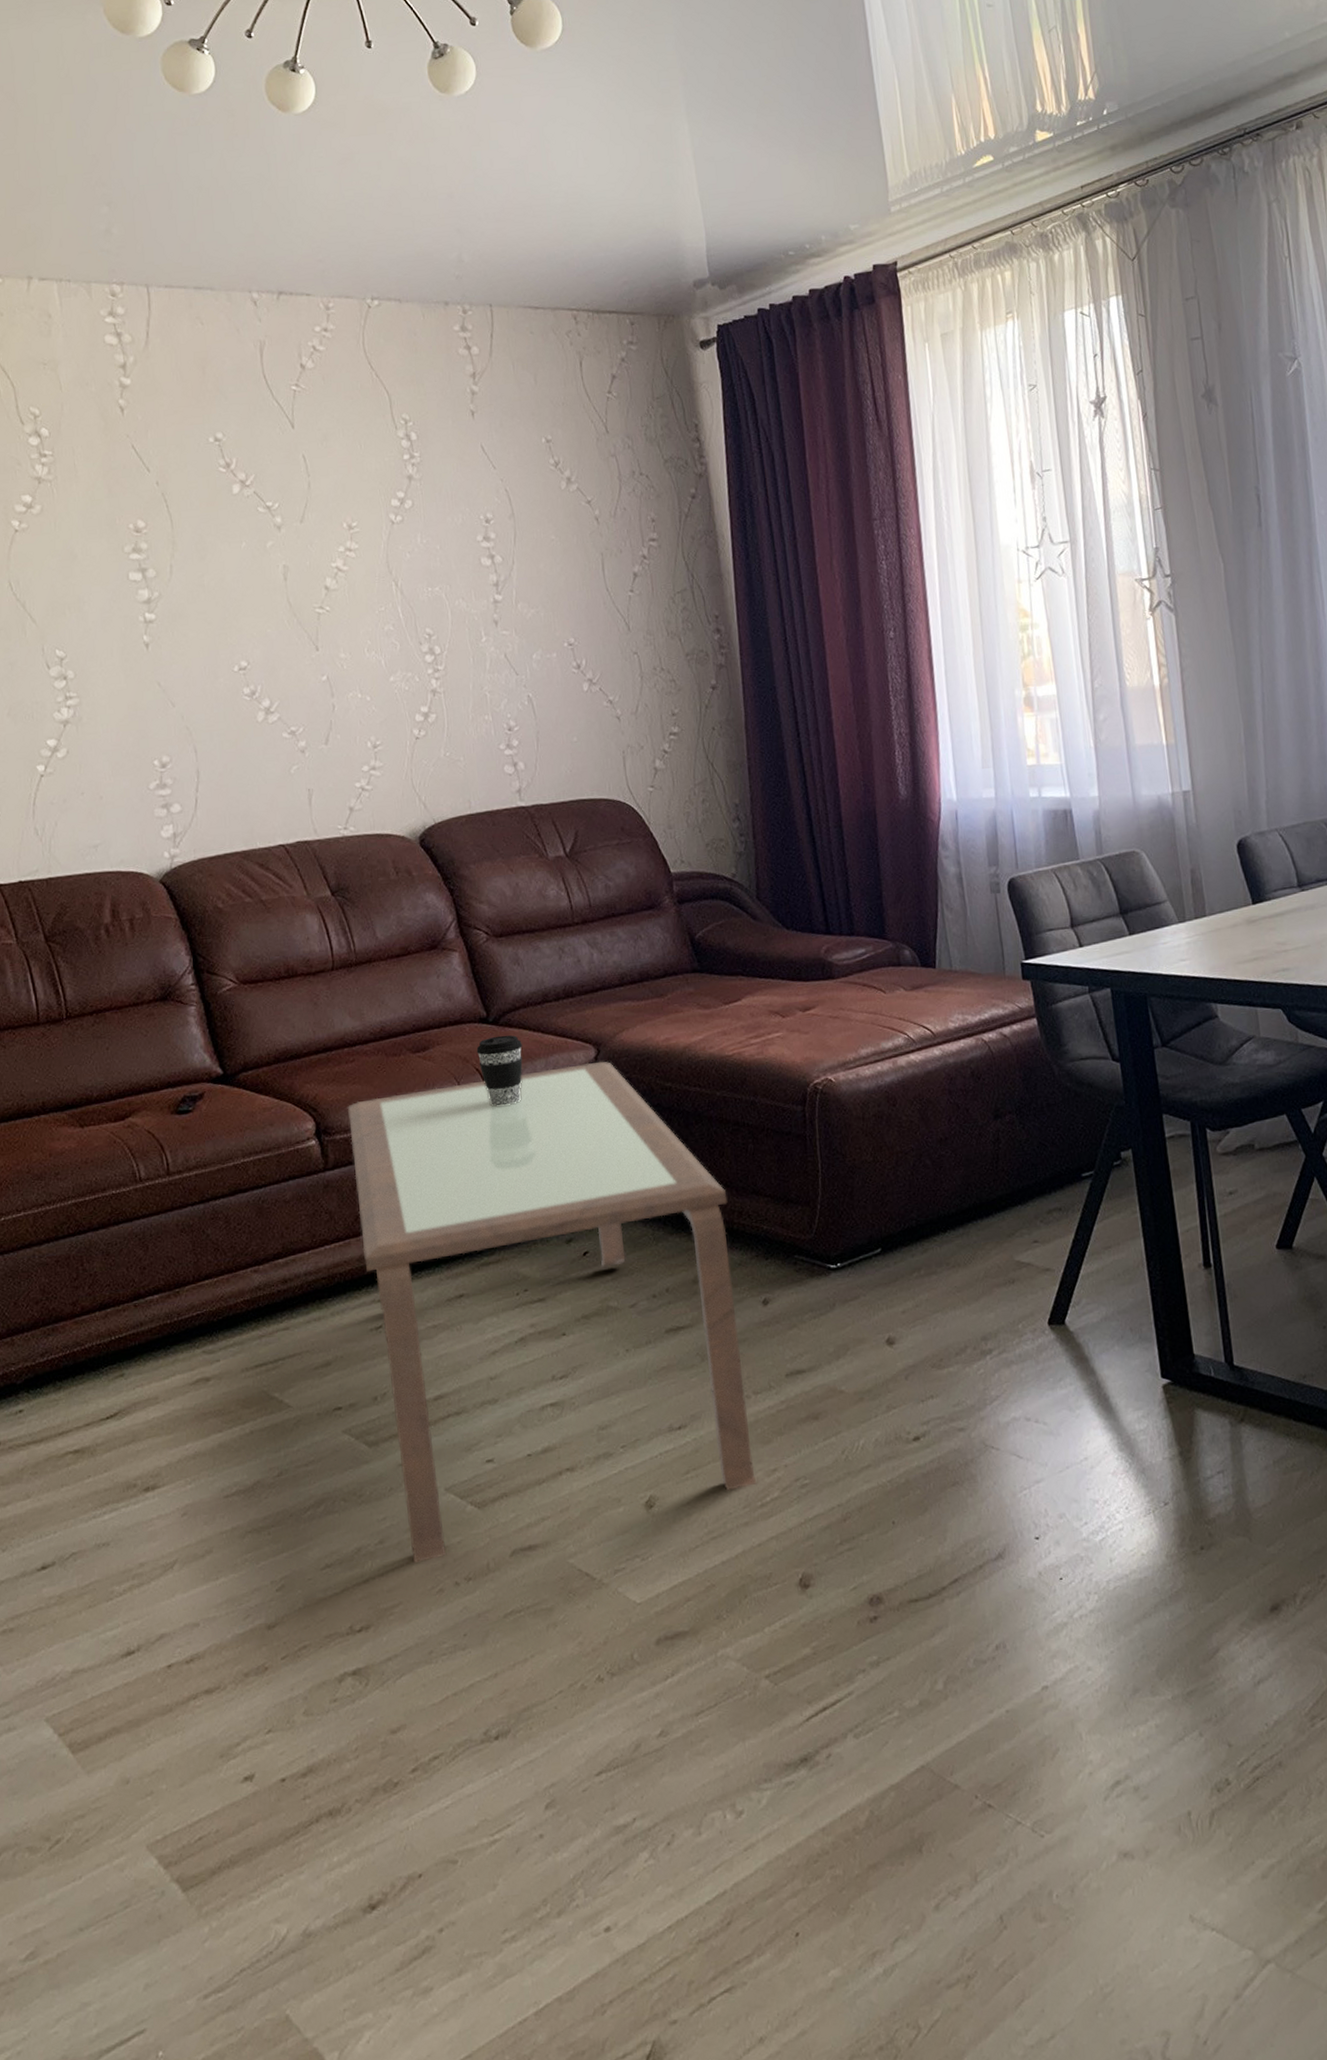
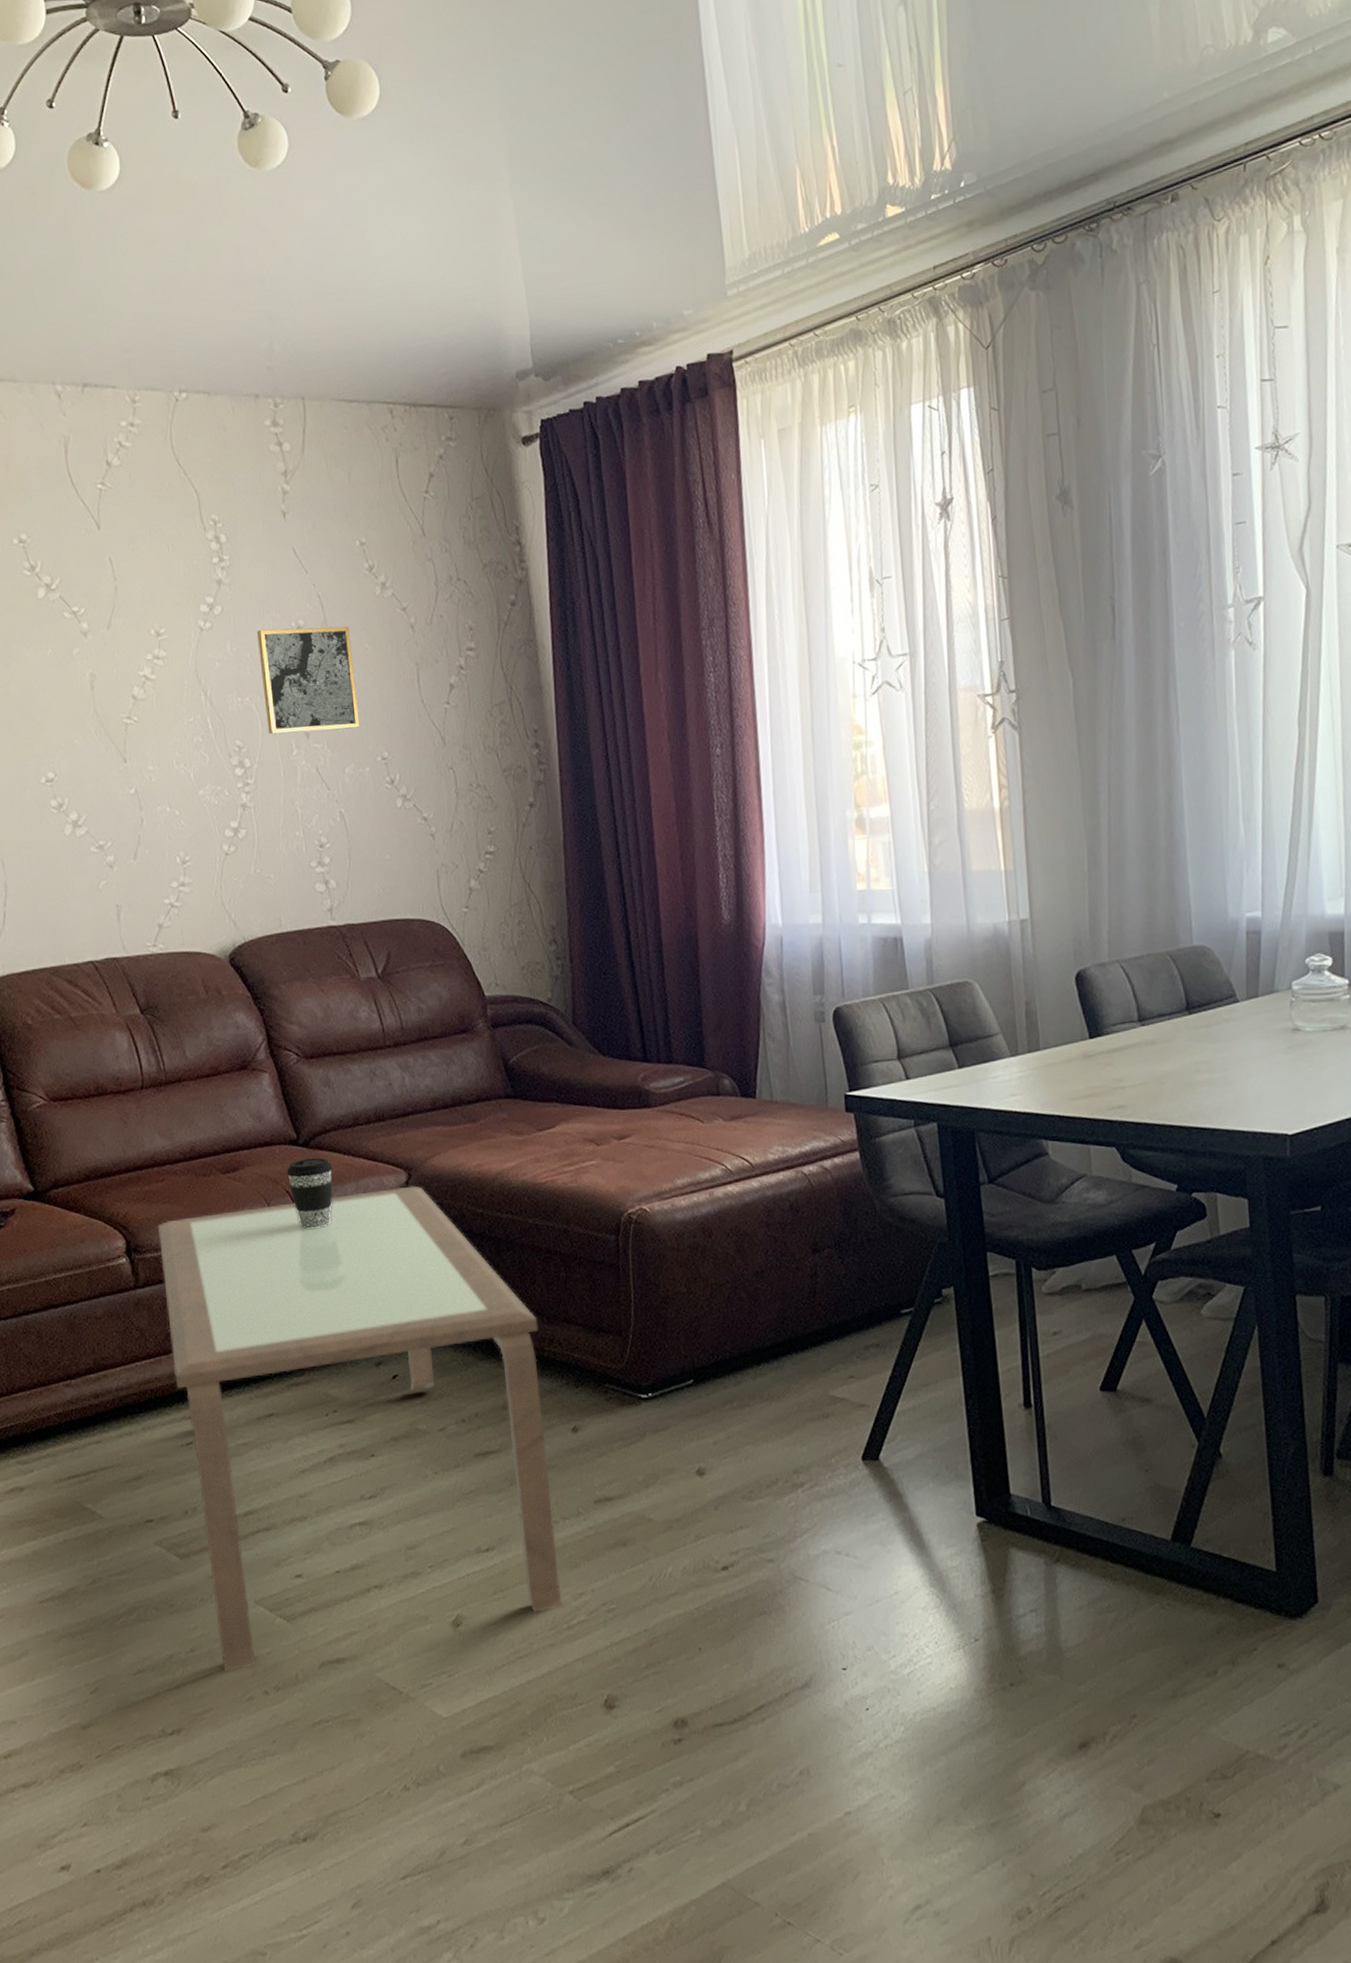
wall art: none [447,519,547,622] -> present [257,626,360,735]

